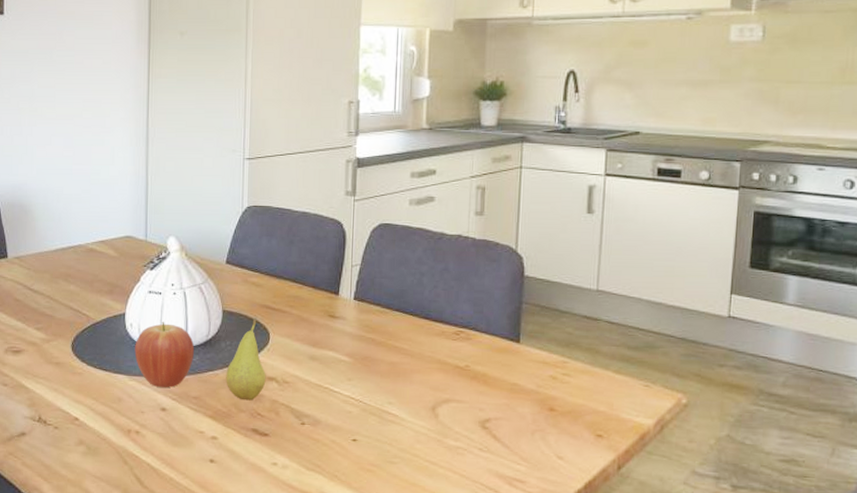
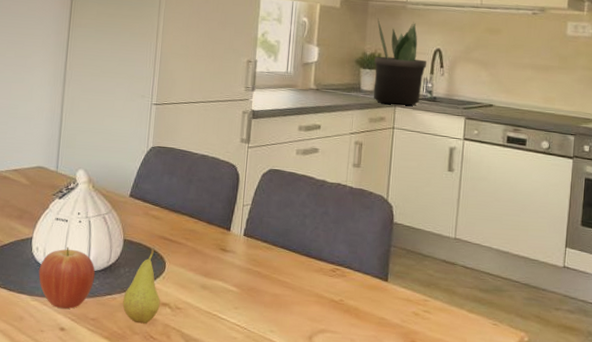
planter: none [496,39,559,141] -> present [374,18,427,106]

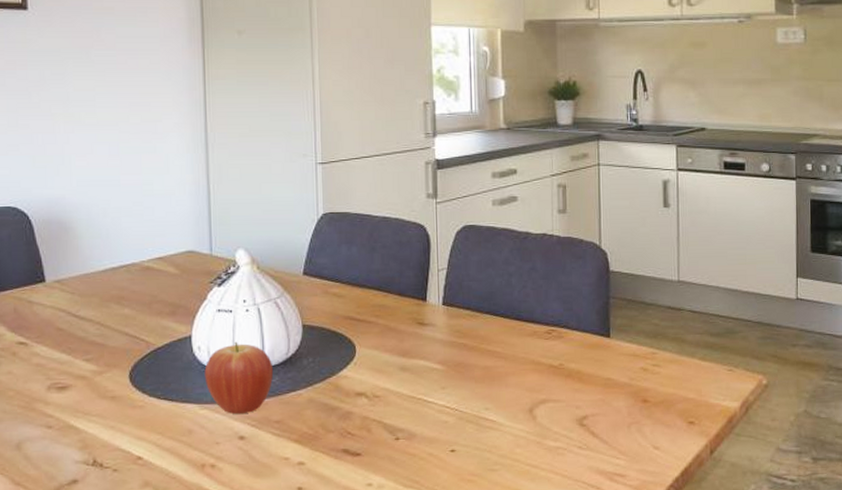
fruit: present [122,247,161,324] -> none [310,330,355,420]
planter: present [374,18,427,106] -> none [567,40,629,139]

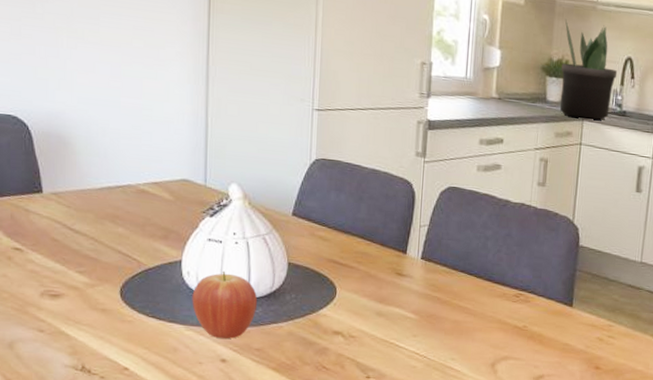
planter: none [567,40,629,139] -> present [560,19,618,121]

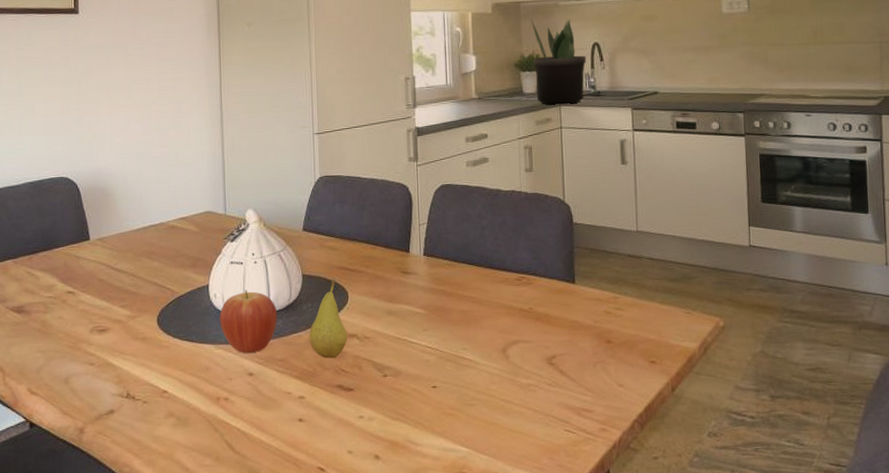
fruit: none [290,271,332,354] -> present [309,279,348,359]

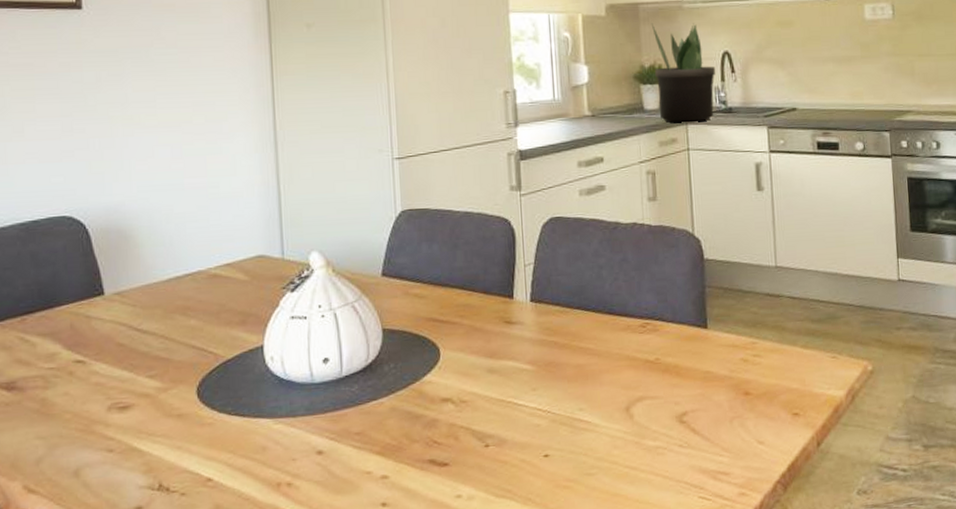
fruit: present [219,289,278,353] -> none [278,349,353,427]
fruit: present [309,279,348,359] -> none [392,333,440,429]

